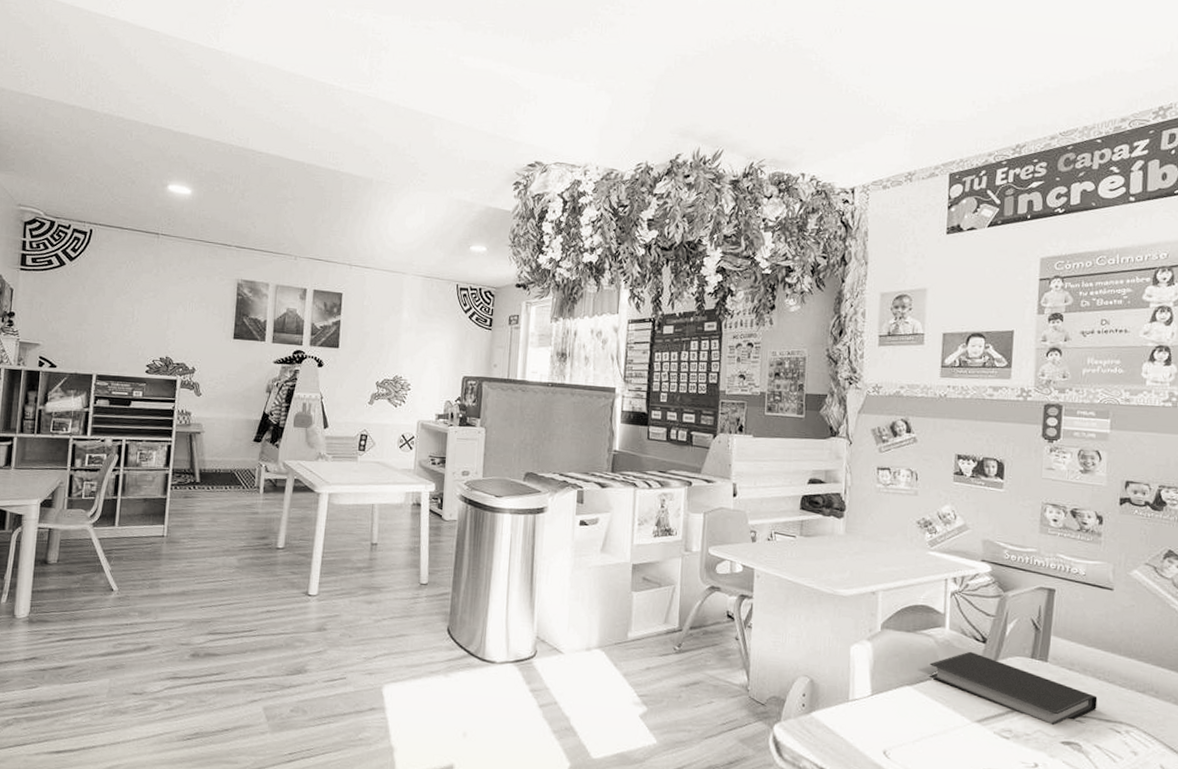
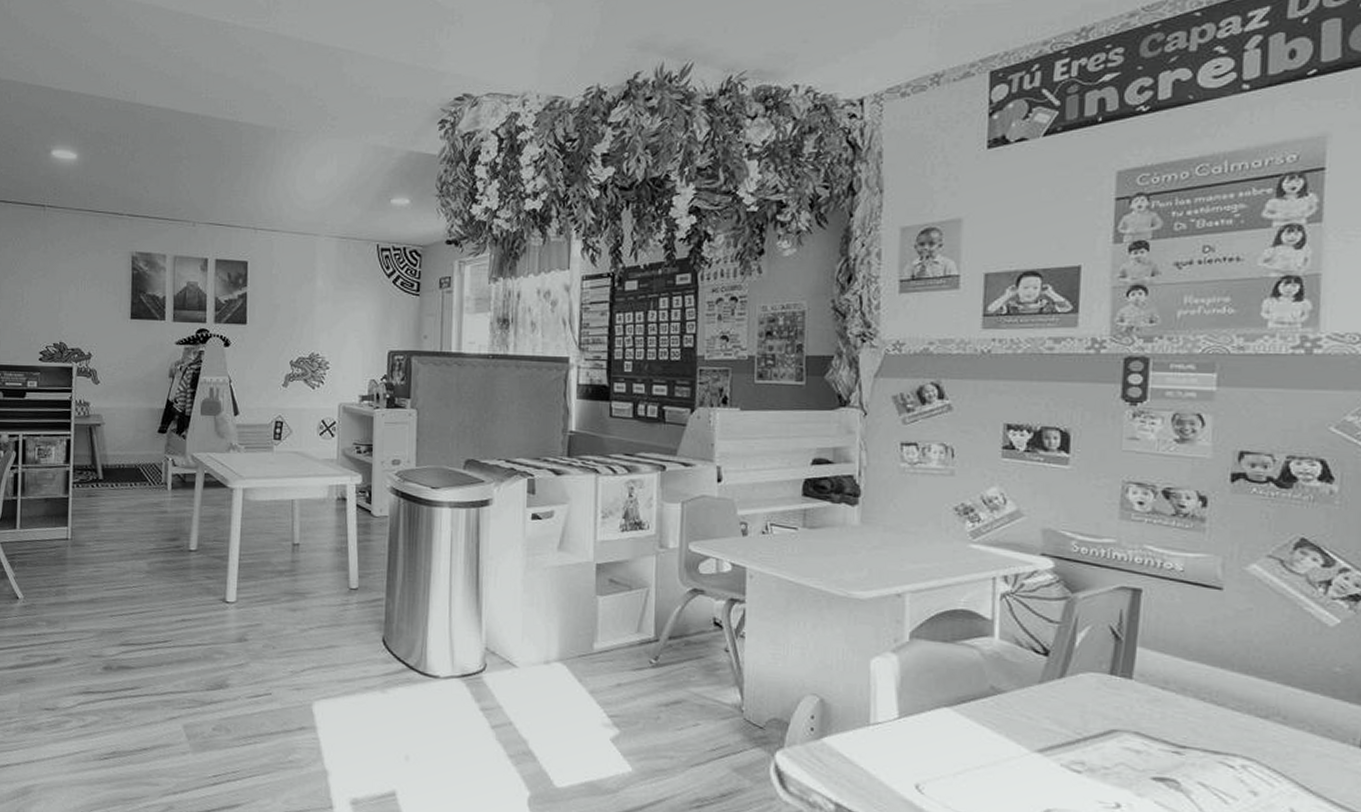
notebook: present [928,651,1098,726] -> none [973,665,1202,758]

